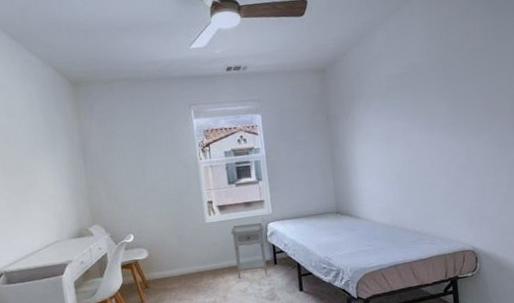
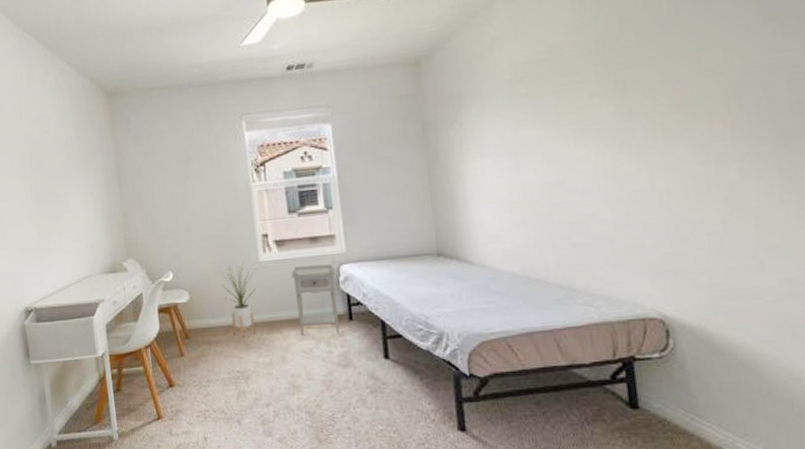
house plant: none [175,225,203,284] -> present [221,264,256,338]

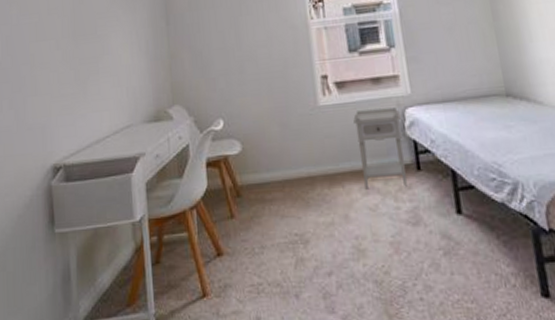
house plant: present [221,264,256,338] -> none [277,108,315,194]

